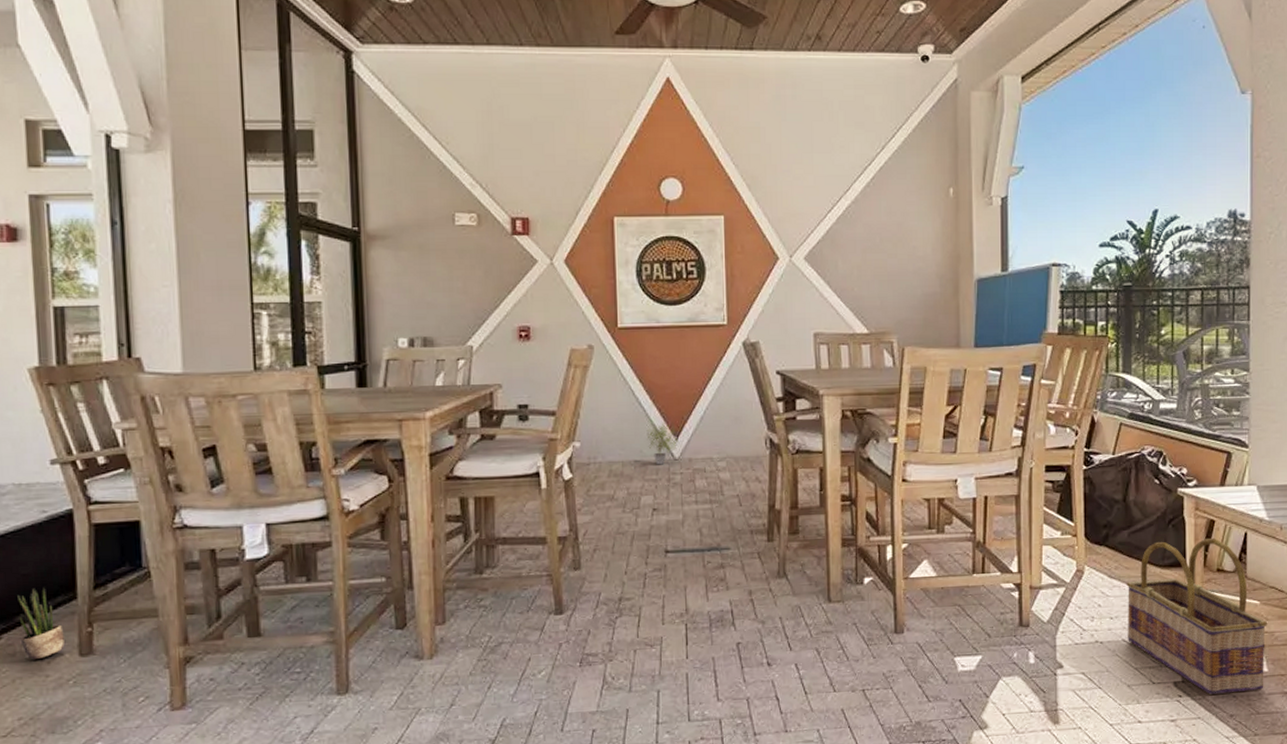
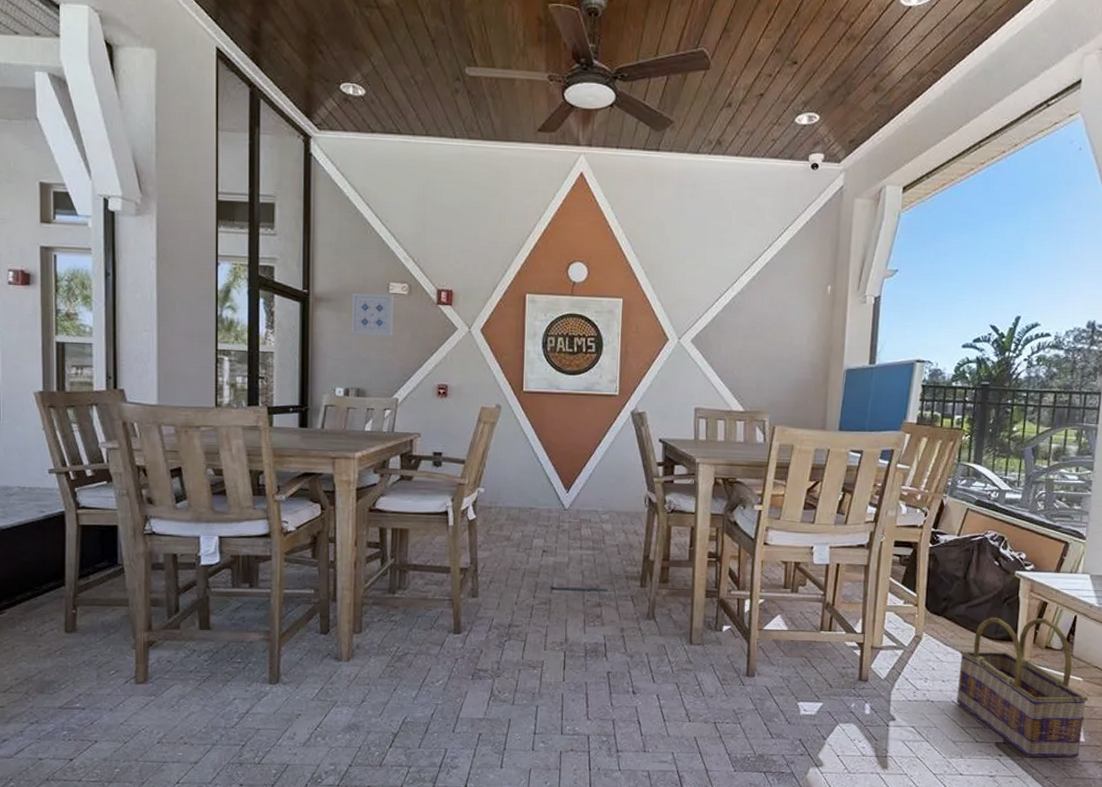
potted plant: present [17,588,65,660] -> none [19,574,54,633]
wall art: none [412,228,462,275] -> present [352,293,393,336]
potted plant: present [646,421,679,465] -> none [542,476,569,514]

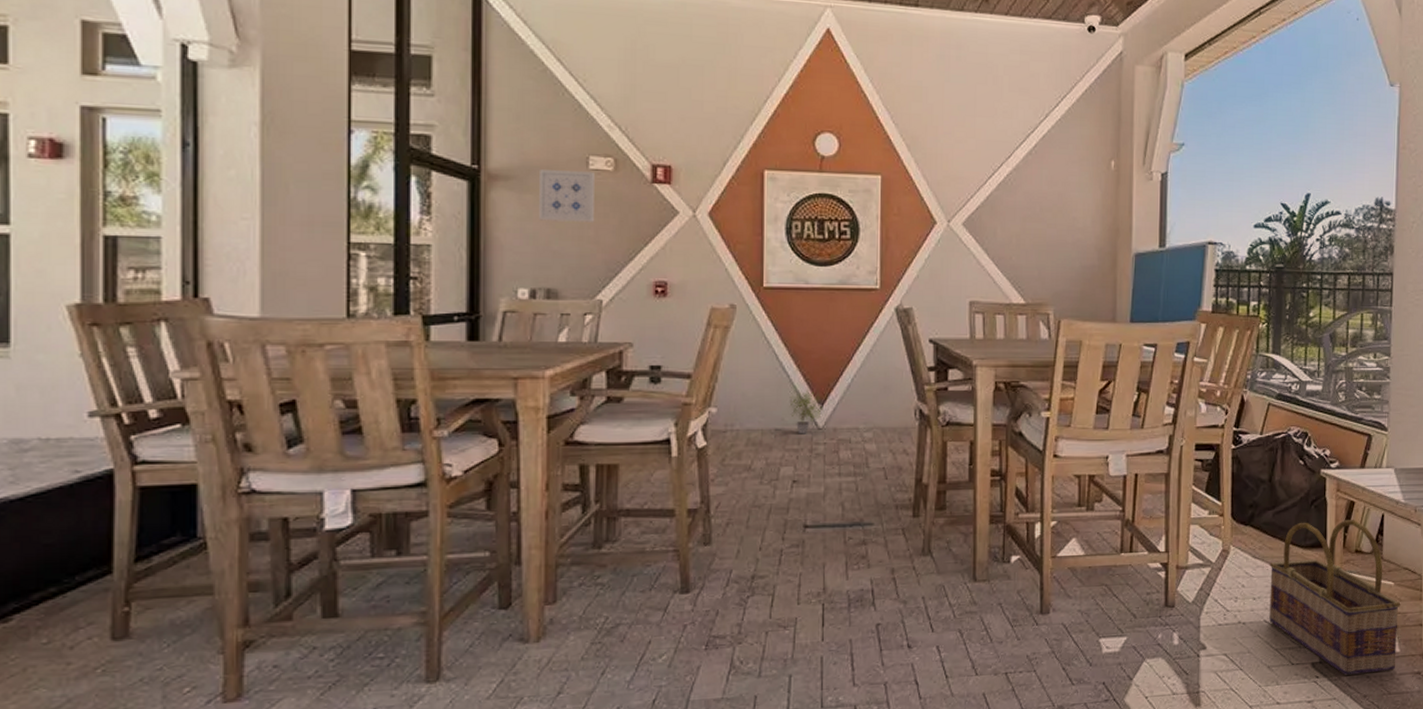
potted plant: none [542,476,569,514] -> present [789,388,823,434]

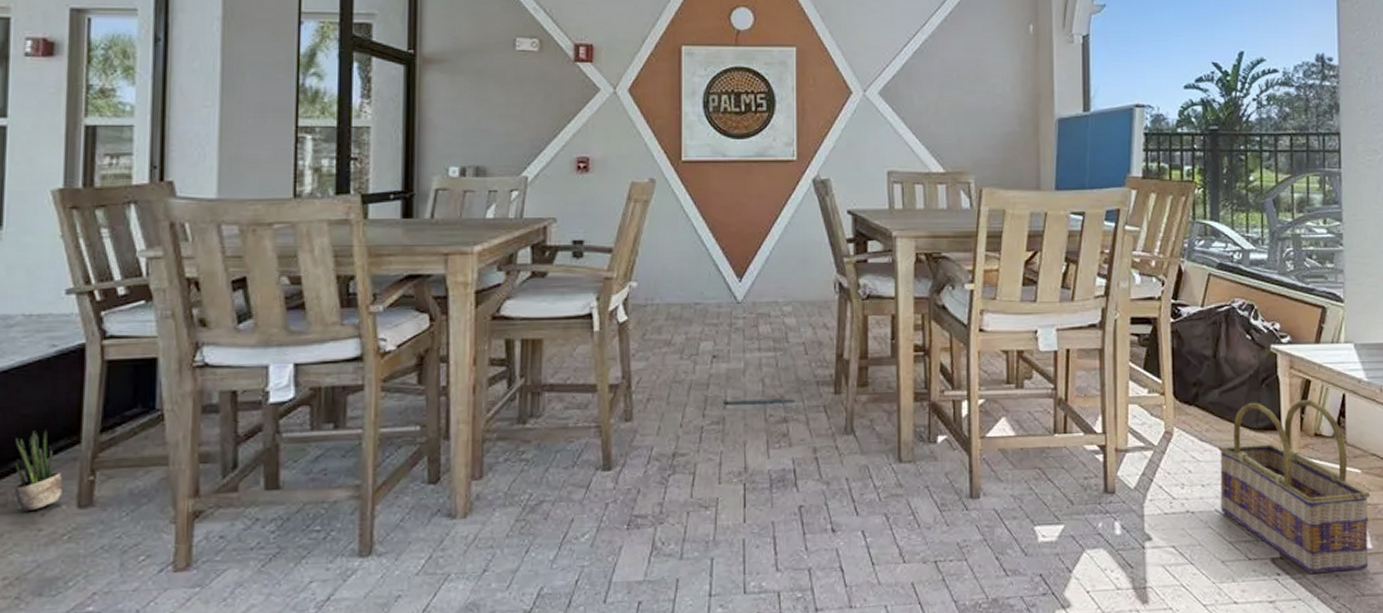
potted plant: none [36,560,93,645] -> present [14,430,63,512]
wall art: present [539,170,594,222] -> none [469,52,521,101]
potted plant: present [789,388,823,434] -> none [708,262,742,308]

